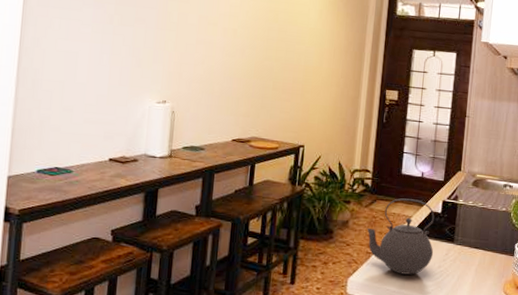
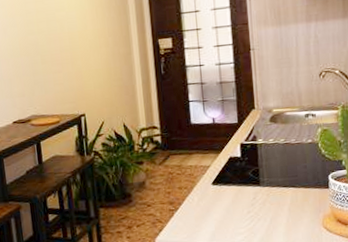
kettle: present [367,198,435,275] -> none [165,147,240,226]

